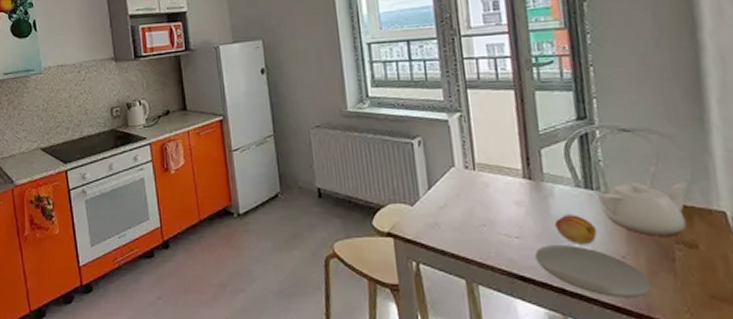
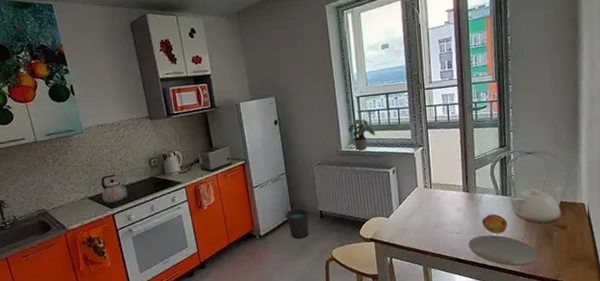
kettle: none [55,123,85,158] -> present [101,174,128,204]
toaster: none [166,95,208,127] -> present [197,145,233,172]
bucket: none [270,172,304,222] -> present [284,200,310,239]
potted plant: none [355,71,393,113] -> present [347,118,375,151]

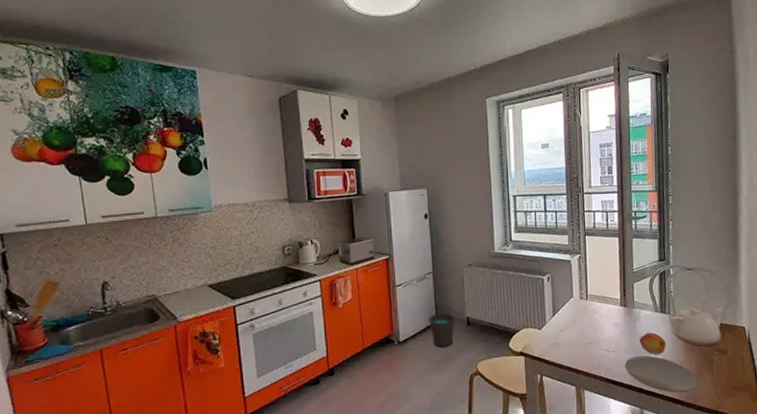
kettle: present [101,174,128,204] -> none [223,260,254,294]
potted plant: present [347,118,375,151] -> none [502,219,531,254]

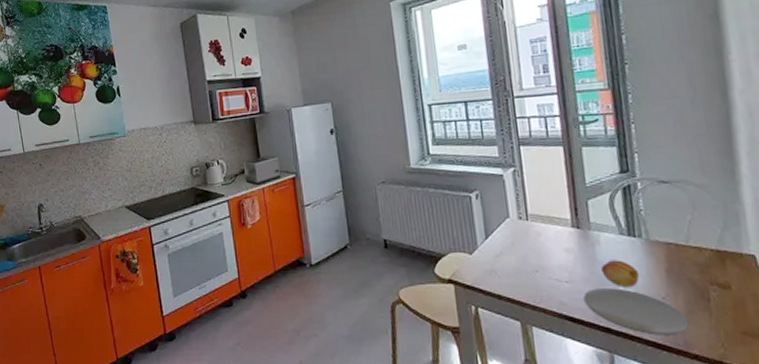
bucket: present [428,304,456,347] -> none [340,225,371,272]
teapot: present [669,306,724,346] -> none [640,228,721,279]

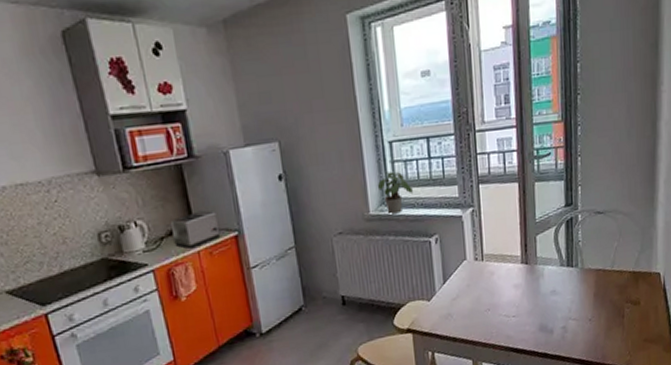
potted plant: none [417,130,452,169] -> present [377,171,413,214]
plate: present [584,288,690,335] -> none [527,316,607,354]
fruit: present [601,260,640,288] -> none [543,290,574,315]

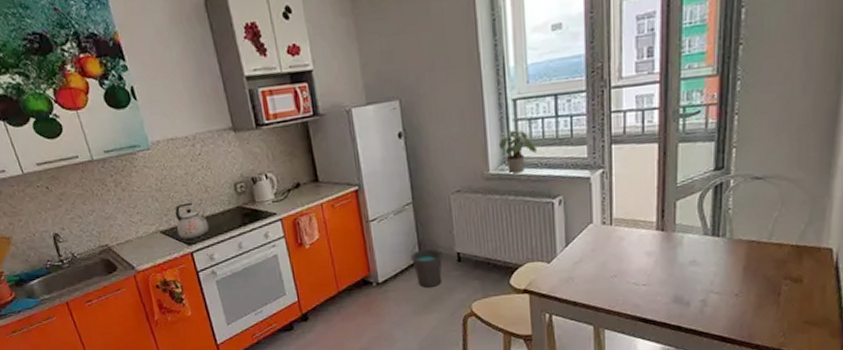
kettle: none [25,256,68,300] -> present [175,202,210,240]
toaster: present [169,210,221,249] -> none [296,165,342,201]
bucket: none [294,283,328,335] -> present [409,239,444,288]

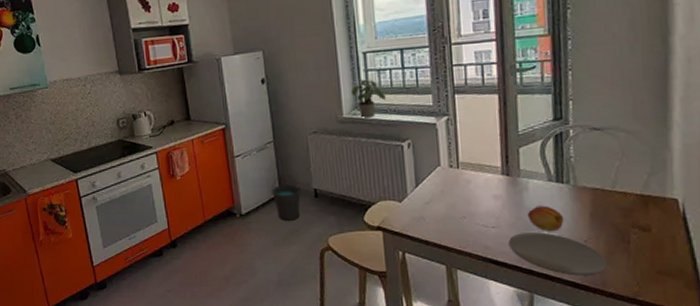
kettle: present [175,202,210,240] -> none [64,134,93,168]
plate: none [659,288,757,330] -> present [509,232,608,276]
fruit: none [681,260,717,287] -> present [528,205,565,232]

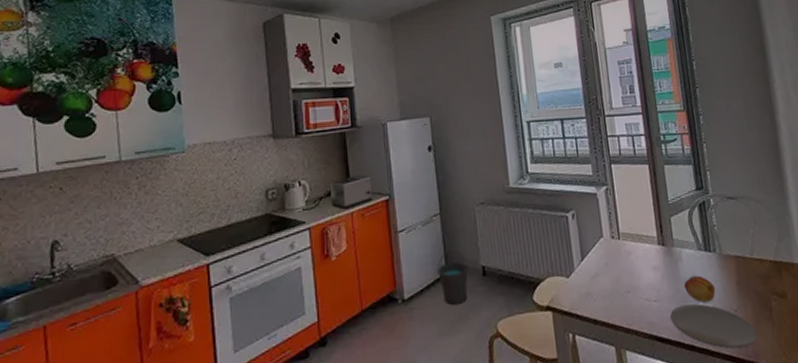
toaster: none [171,105,211,136] -> present [329,174,373,209]
potted plant: present [350,79,386,118] -> none [516,148,550,188]

